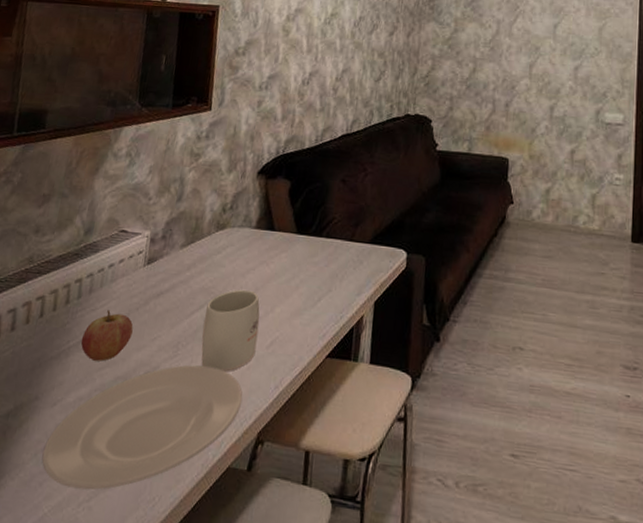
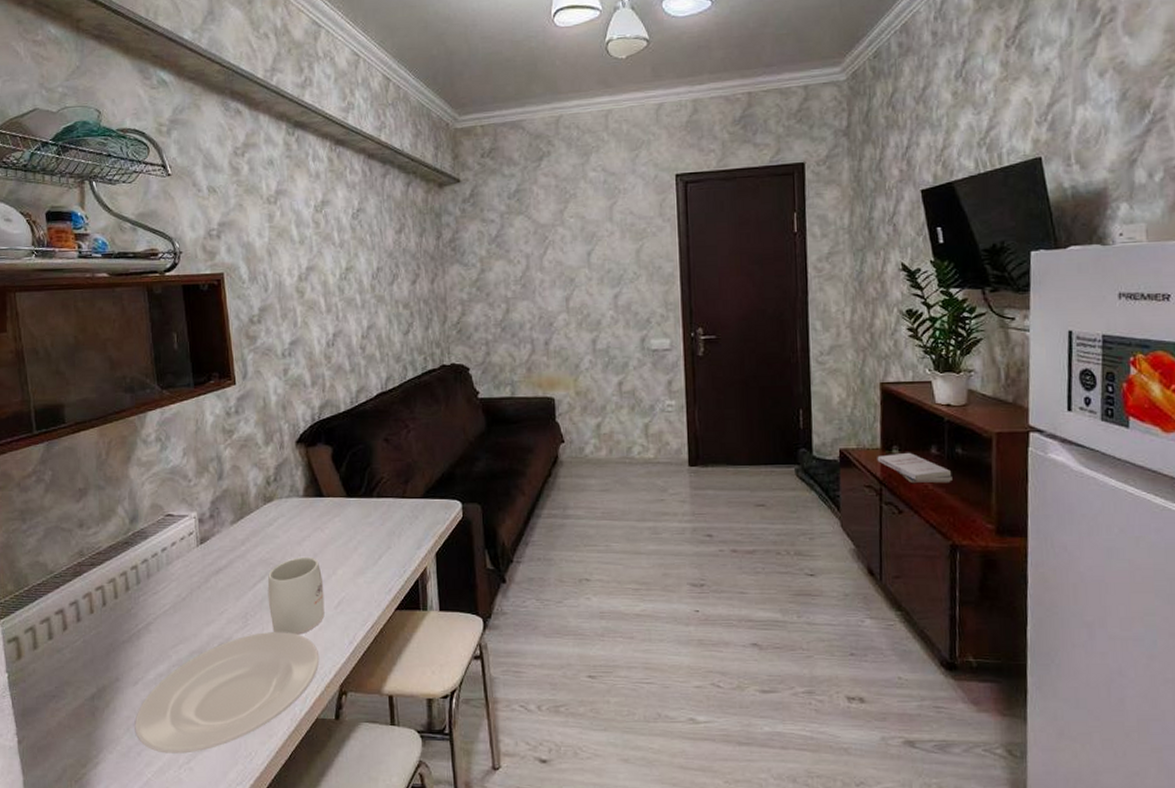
fruit: present [80,309,134,361] -> none [149,591,199,639]

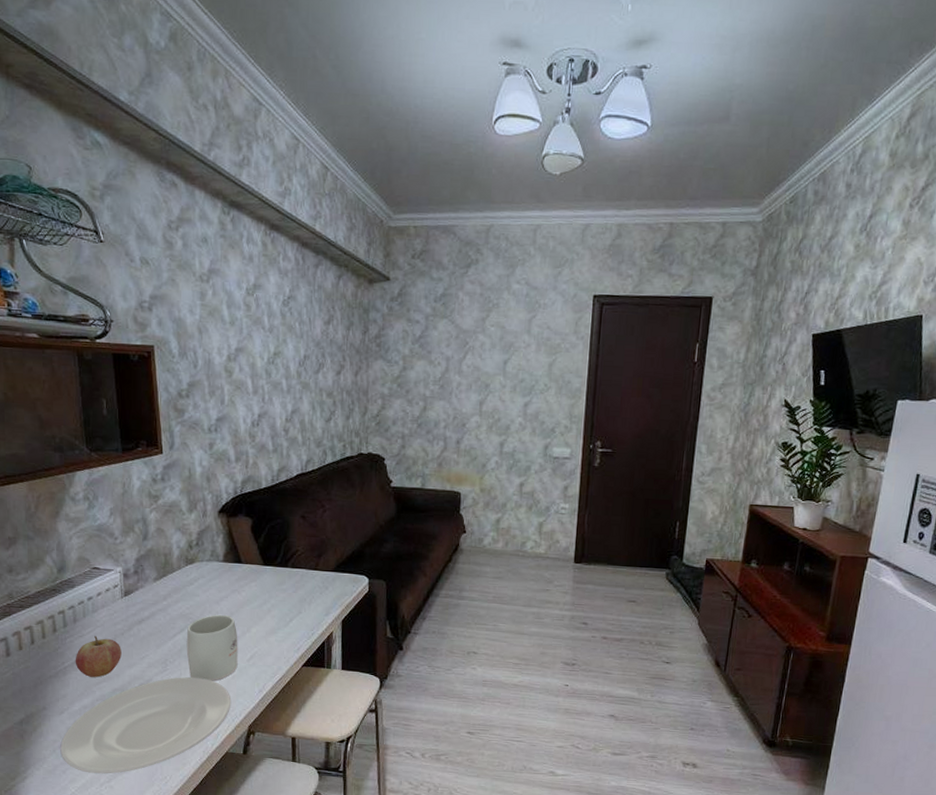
fruit: none [149,591,199,639] -> present [75,635,122,678]
books: present [877,452,952,484] -> none [737,566,798,596]

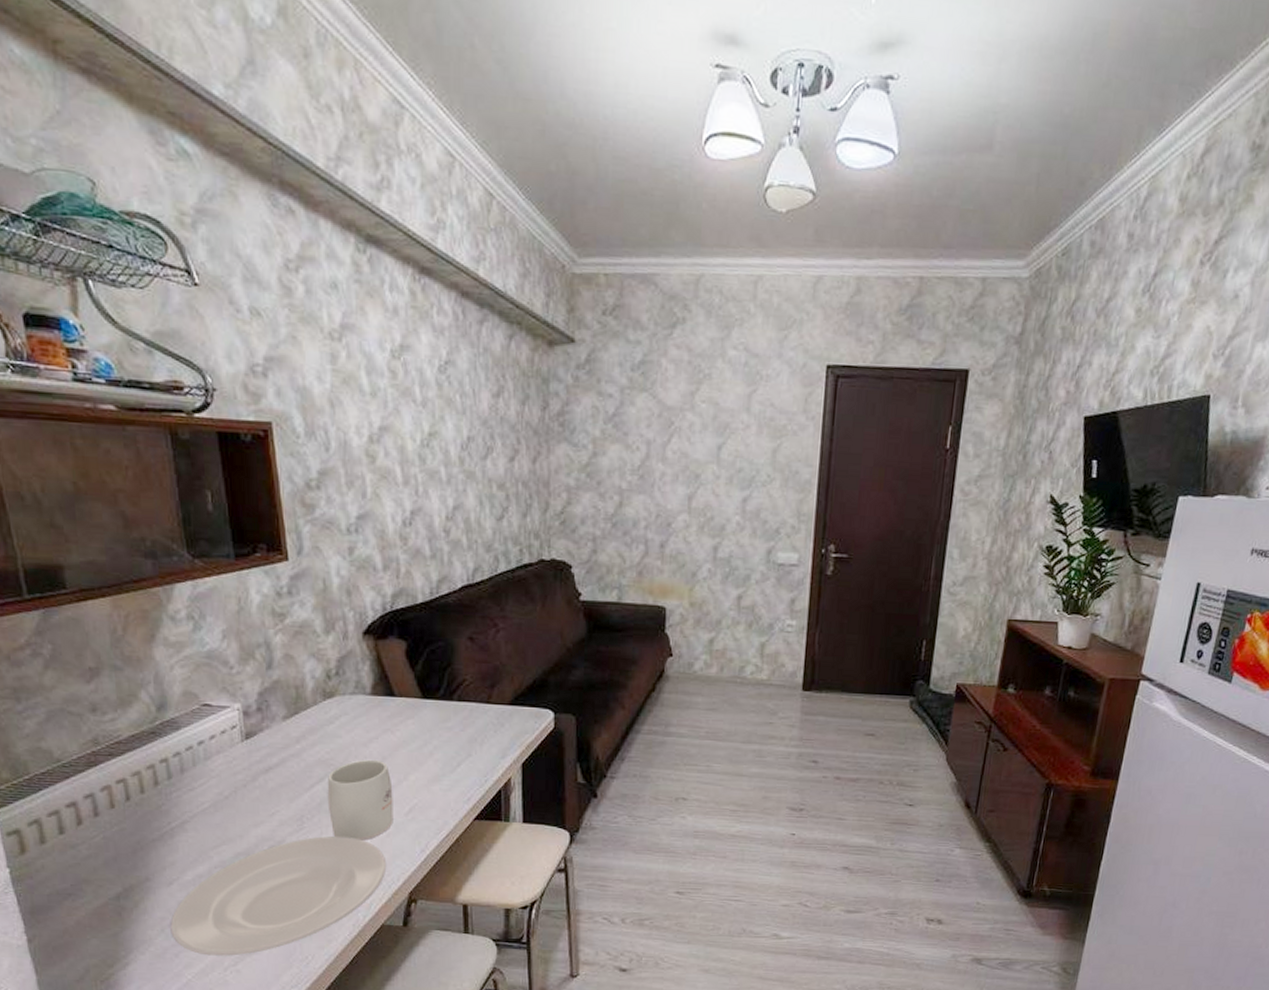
fruit: present [75,635,122,678] -> none [184,788,245,840]

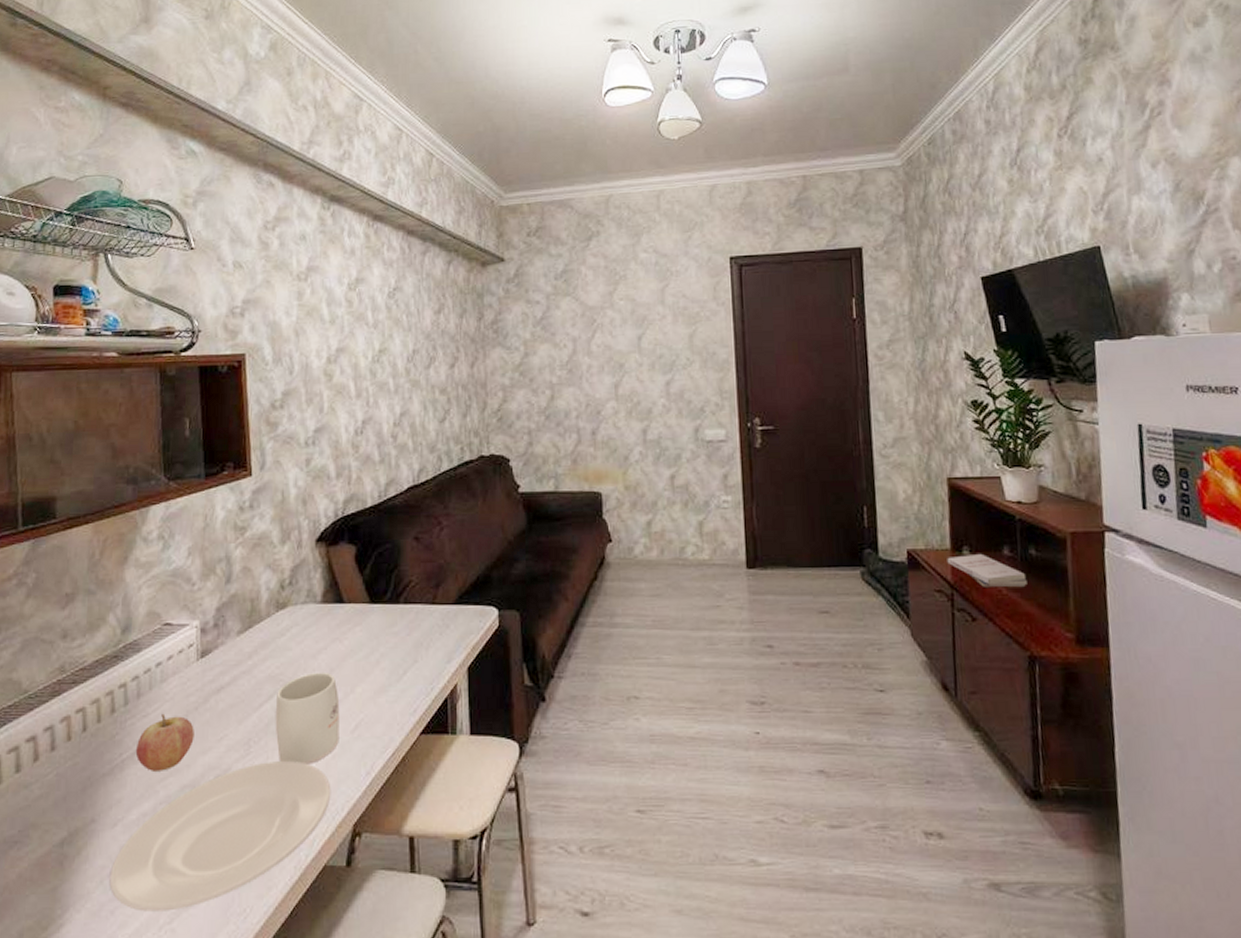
fruit: none [184,788,245,840] -> present [135,713,194,771]
books: none [992,691,1061,725] -> present [947,553,1027,589]

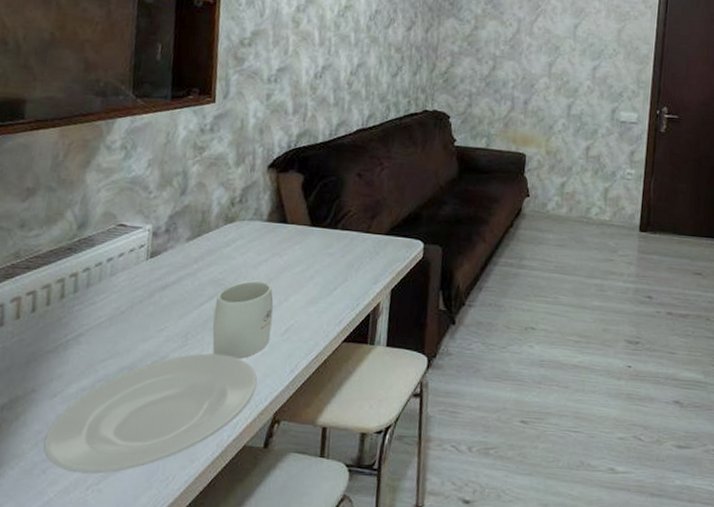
fruit: present [135,713,194,771] -> none [80,303,138,353]

